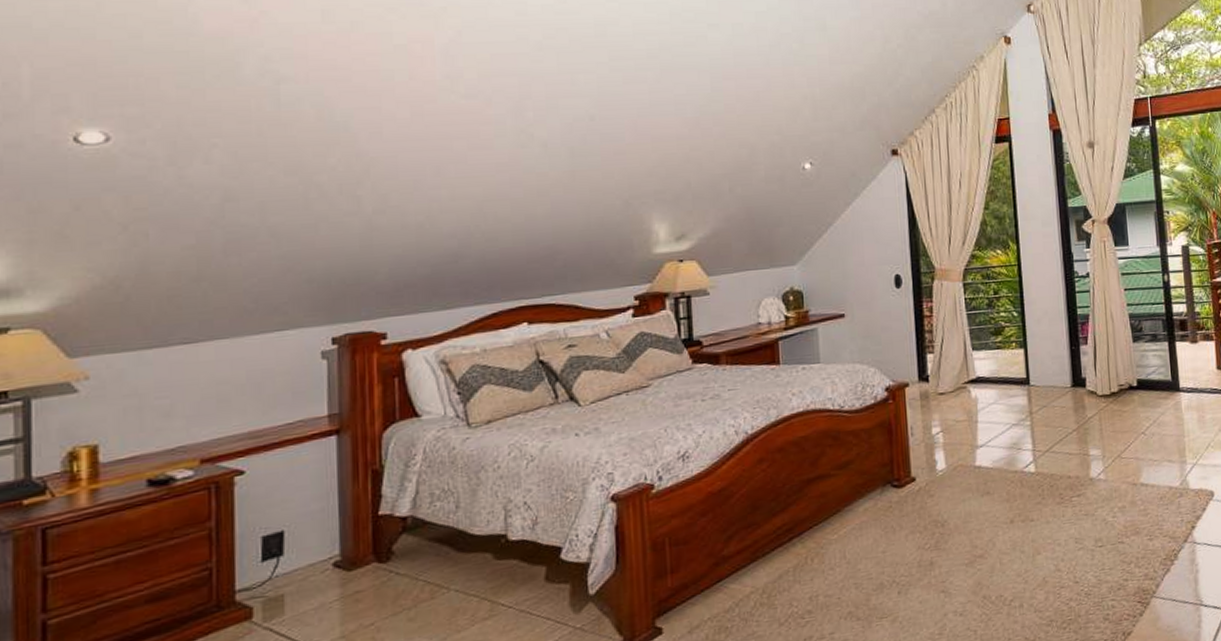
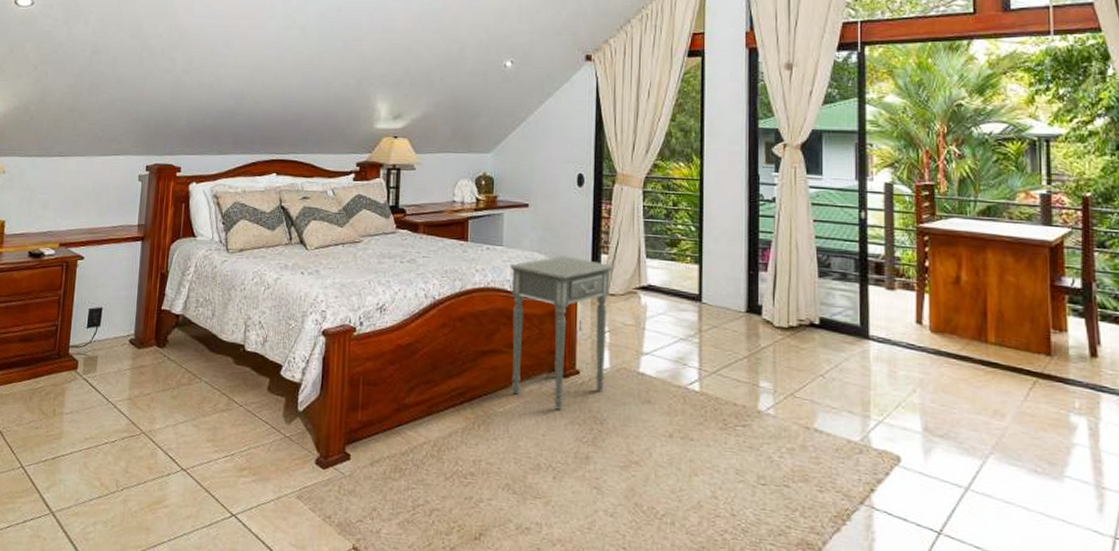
side table: none [830,362,943,523] -> present [509,256,615,410]

